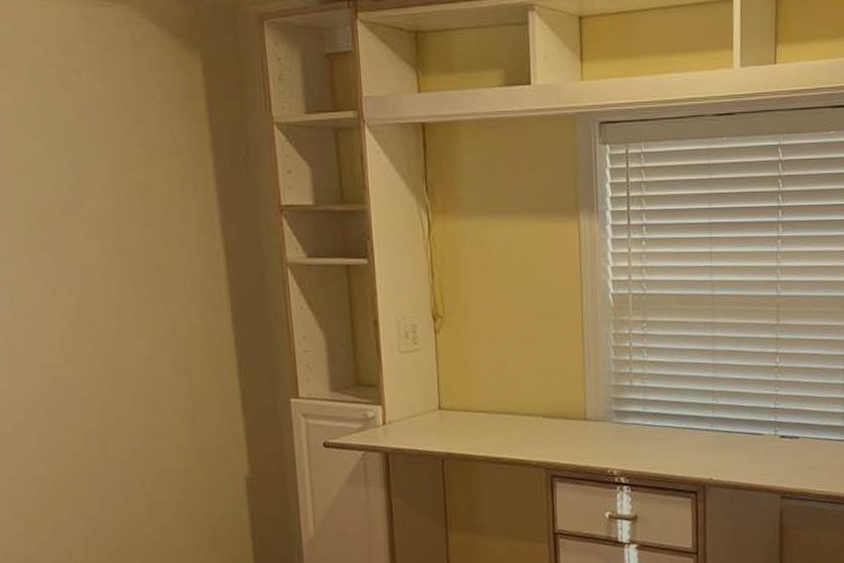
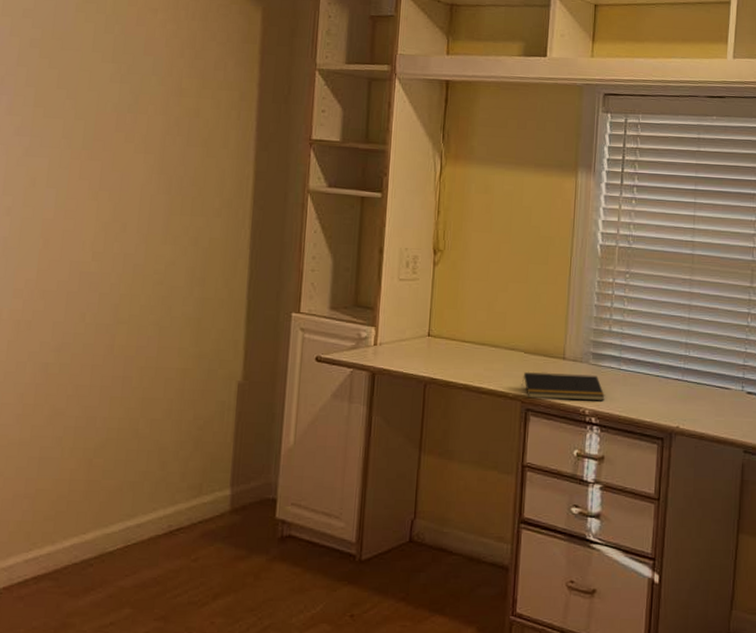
notepad: none [543,433,633,463] -> present [521,371,605,402]

